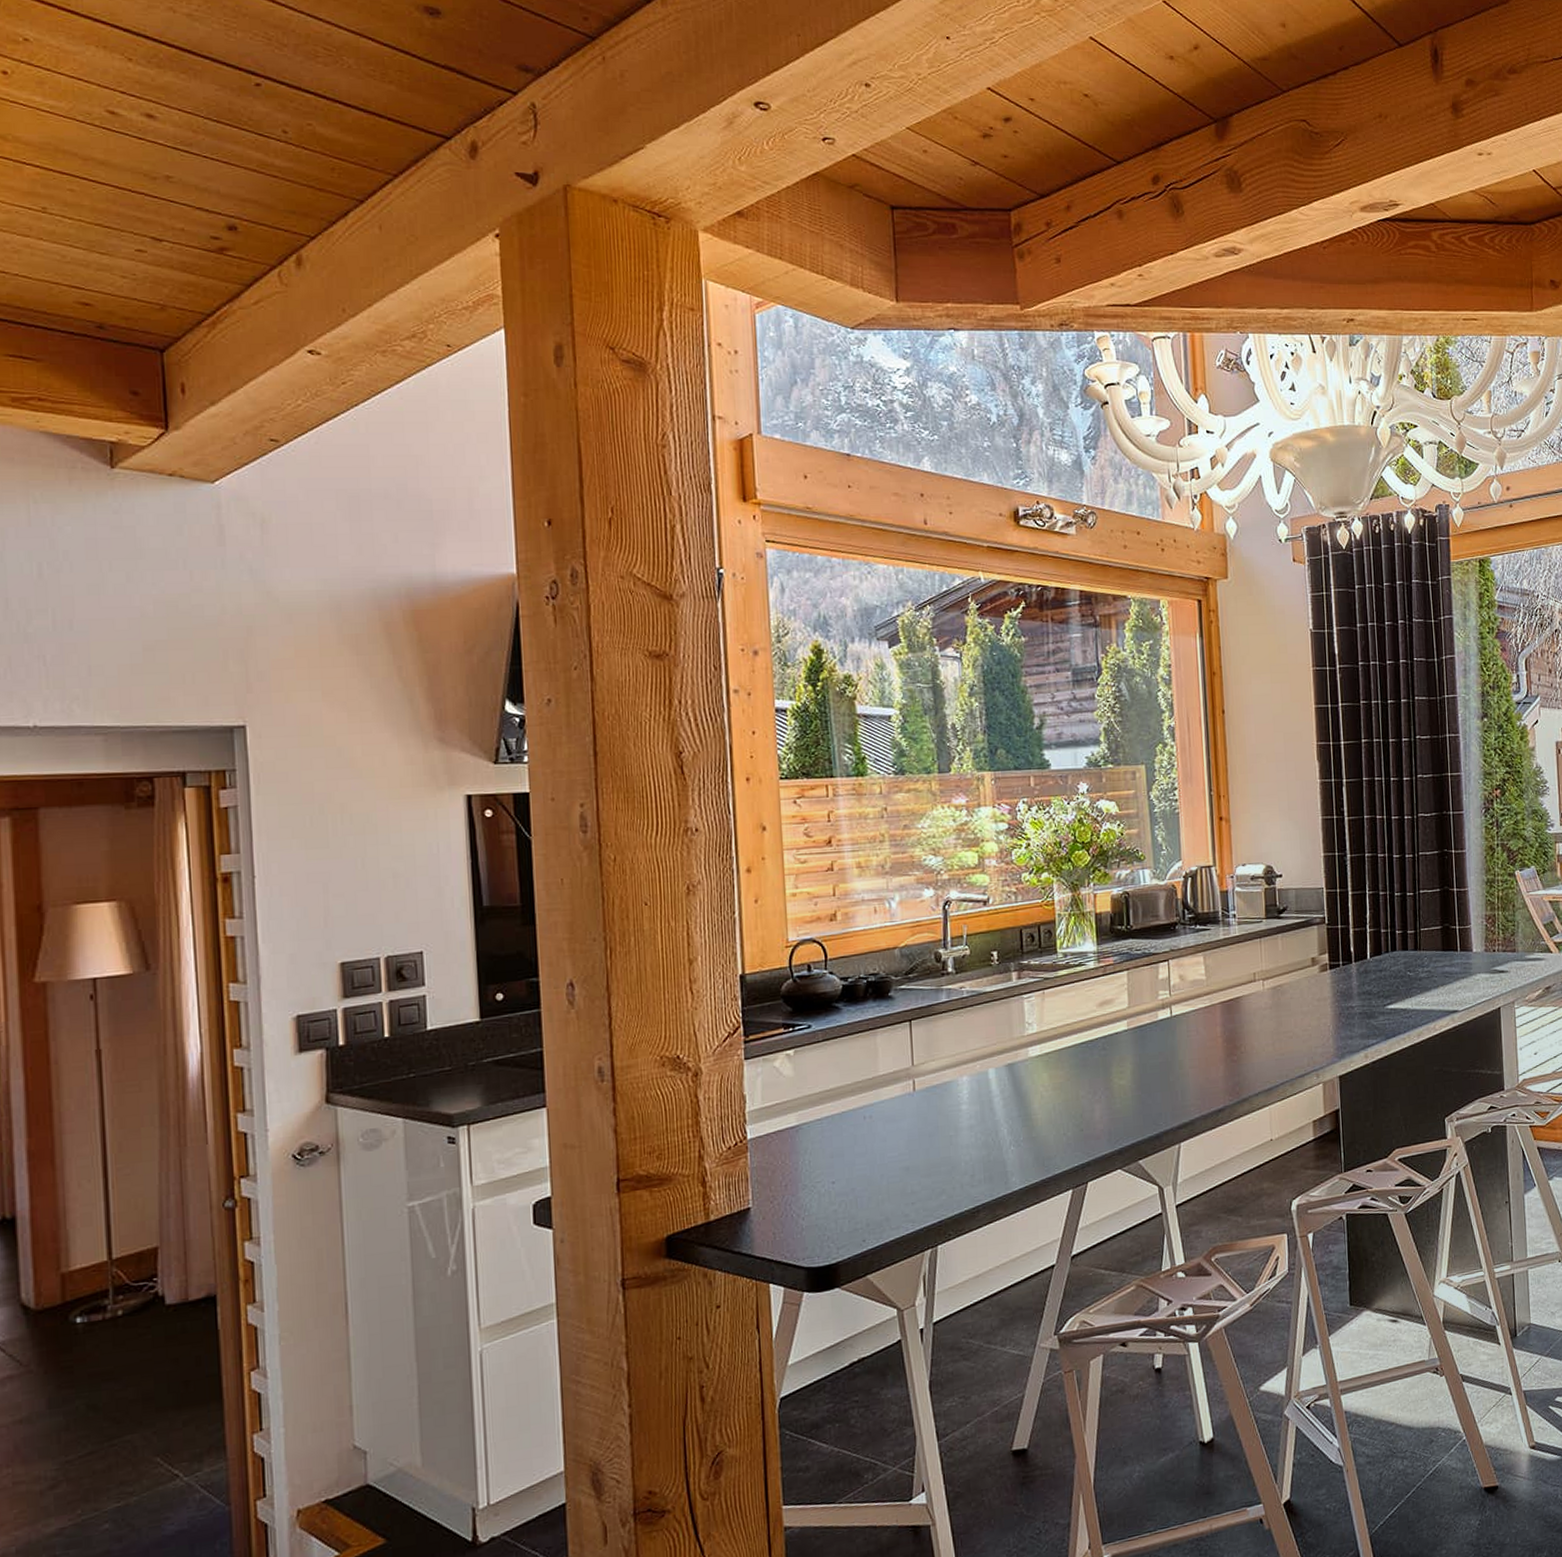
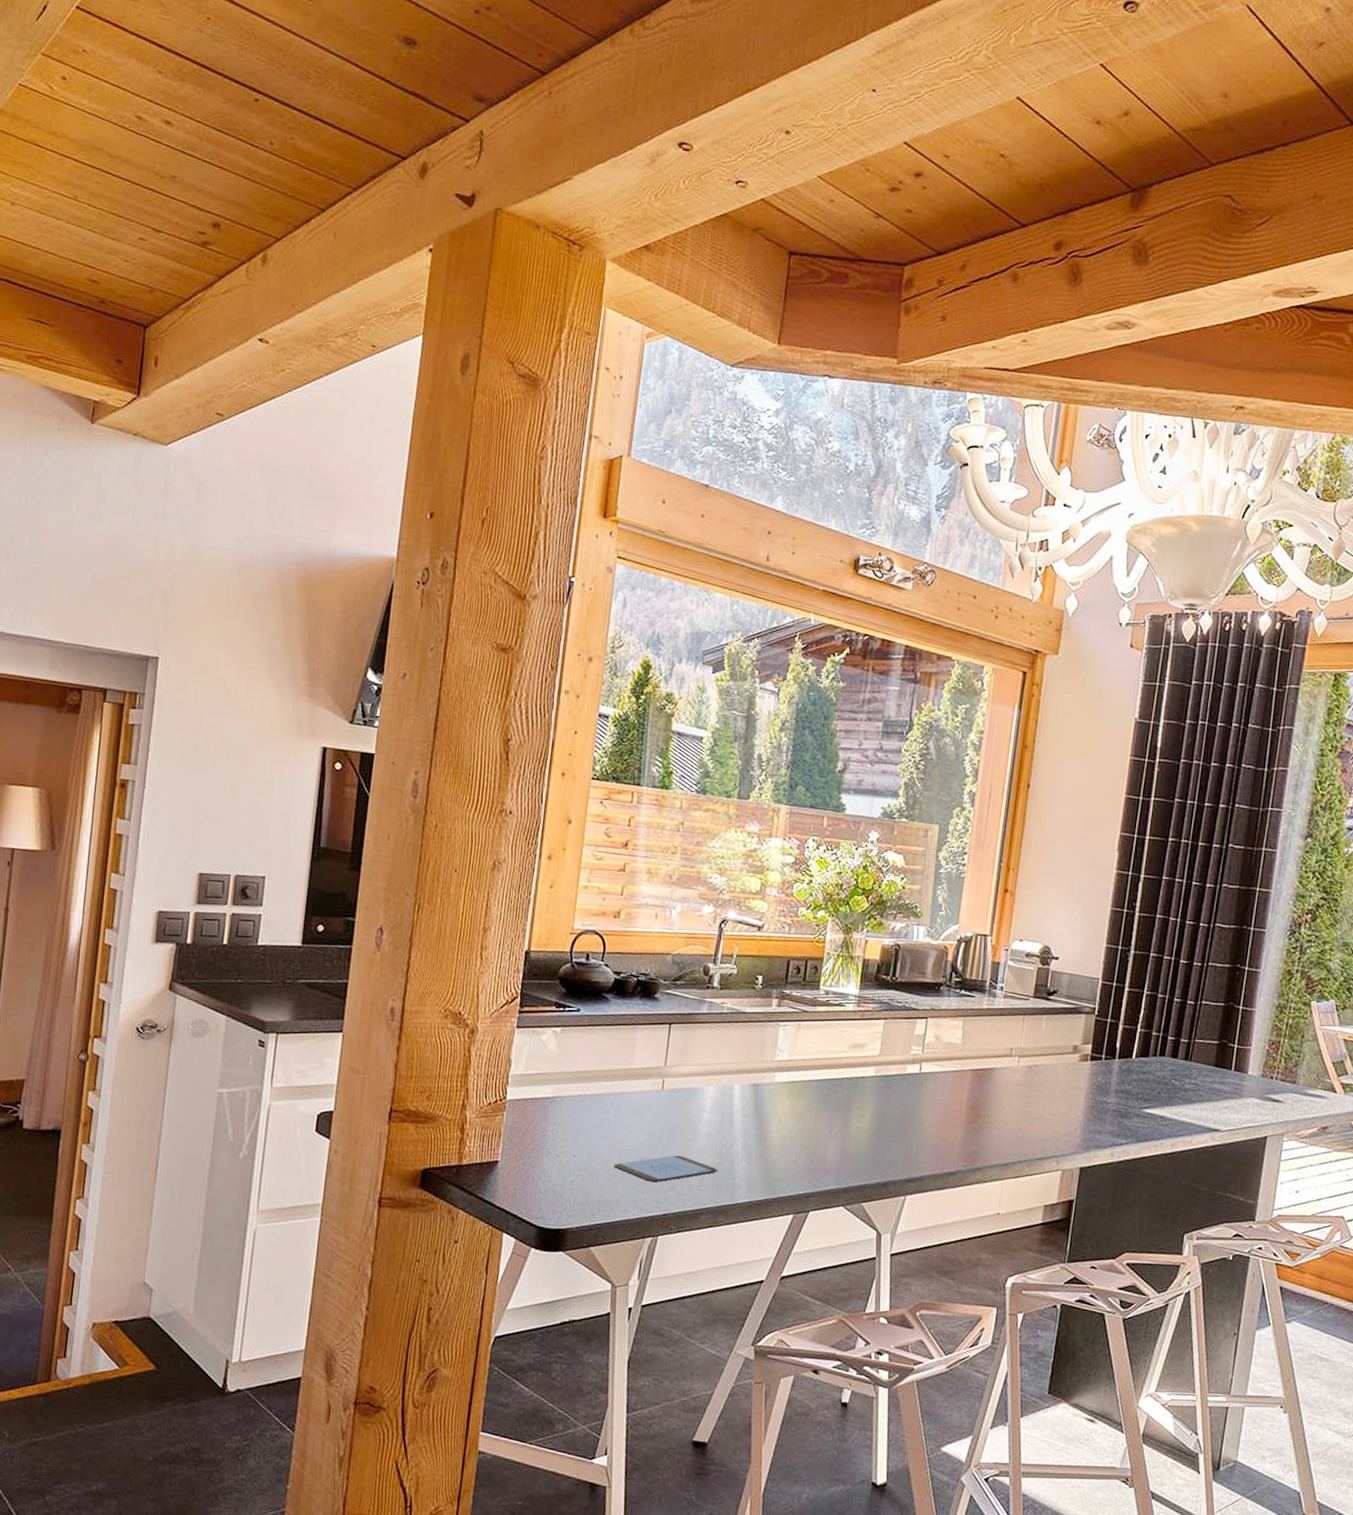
smartphone: none [877,1155,987,1191] -> present [613,1155,717,1183]

